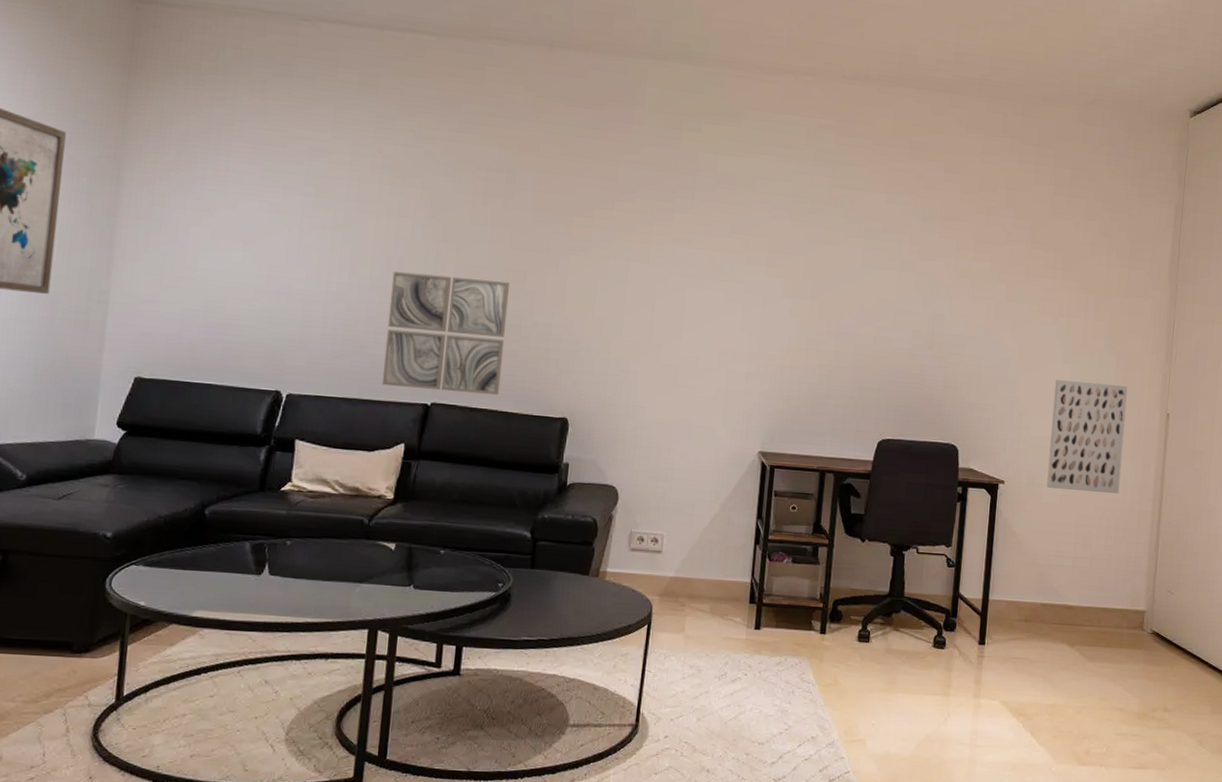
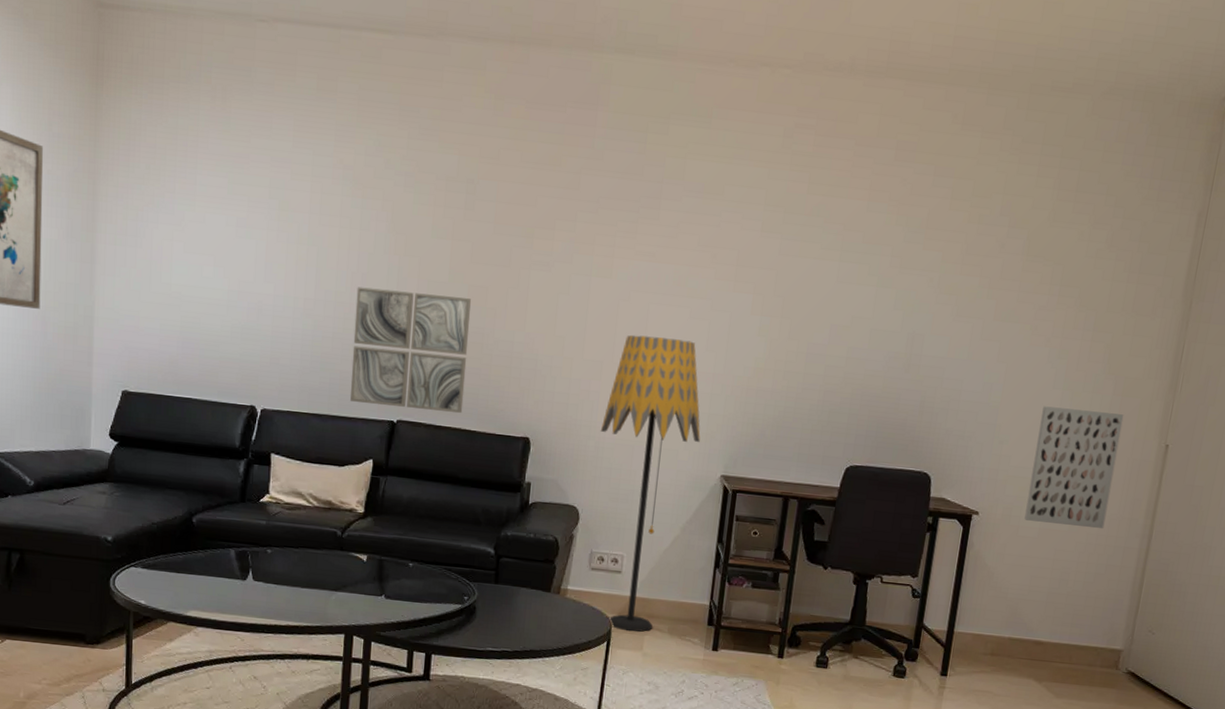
floor lamp: none [638,316,738,614] -> present [600,334,701,632]

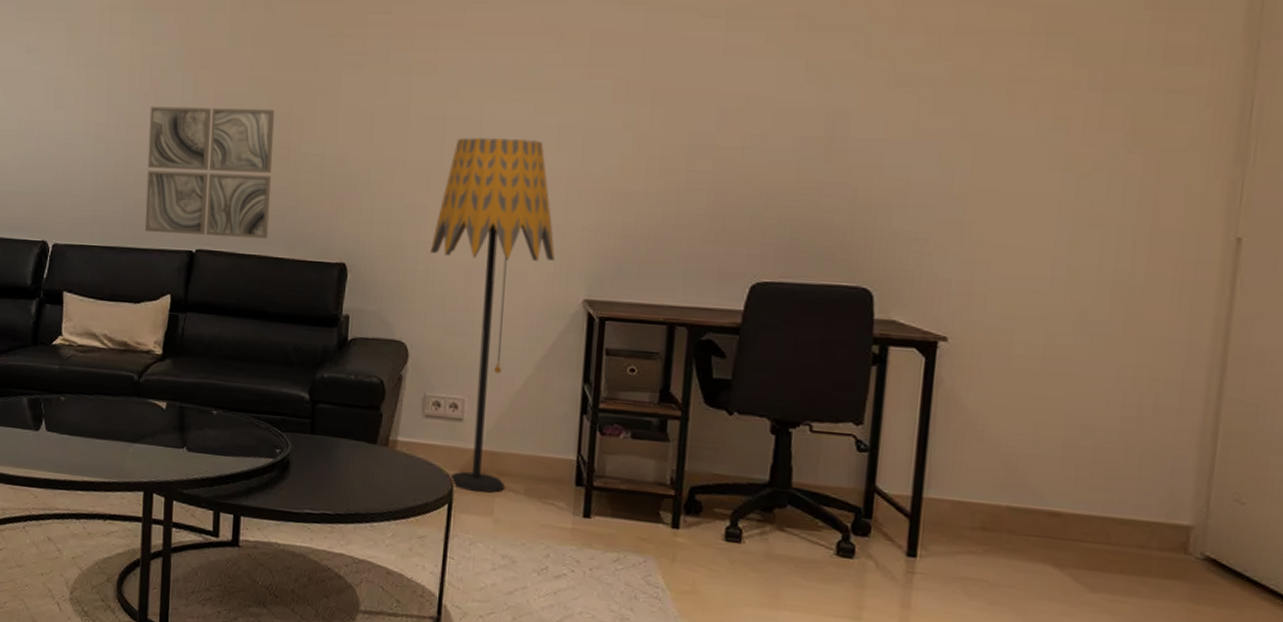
wall art: present [1024,406,1124,529] -> none [1018,194,1164,358]

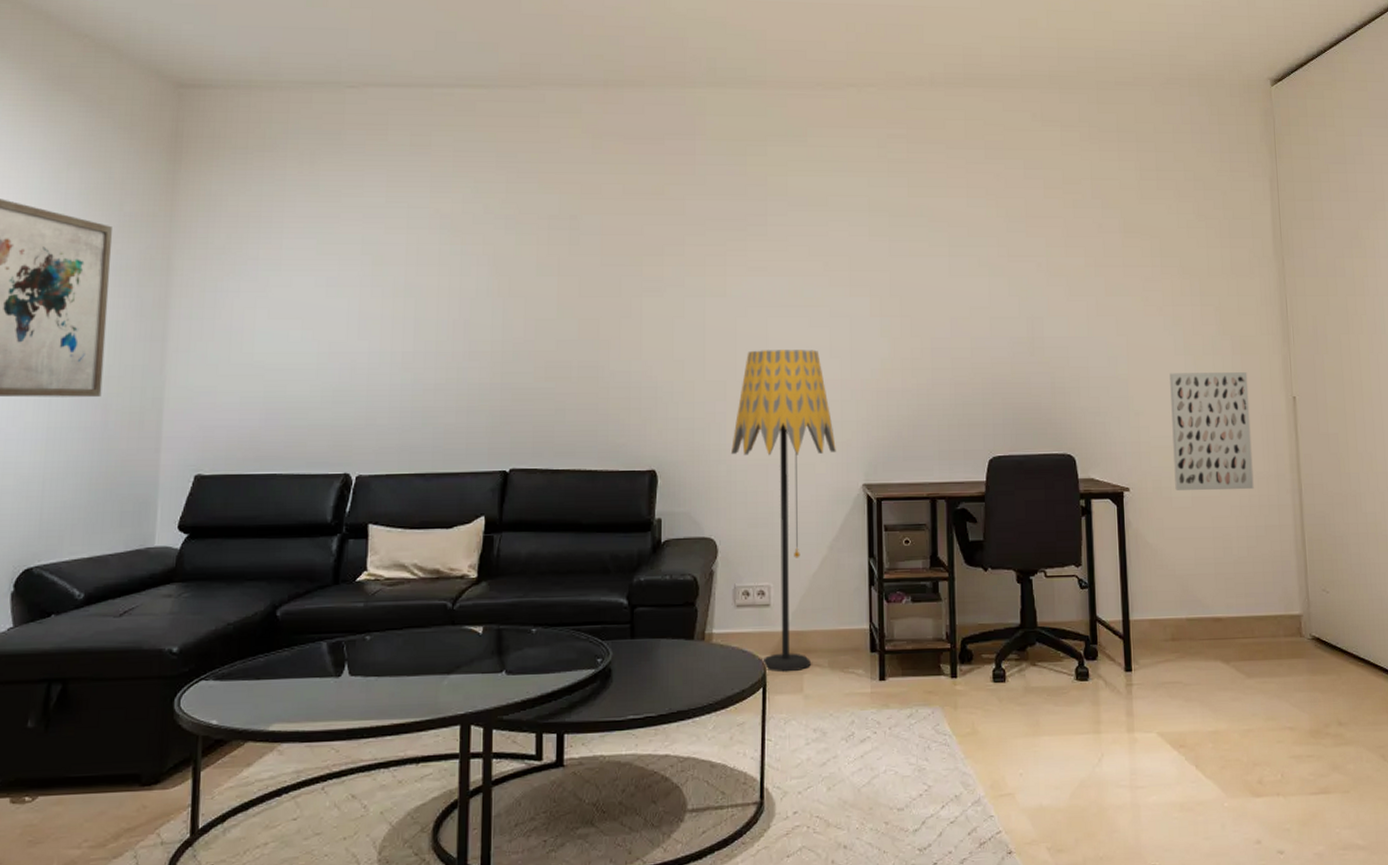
wall art: present [144,106,274,240] -> none [456,333,583,455]
wall art: none [1018,194,1164,358] -> present [1169,372,1254,491]

